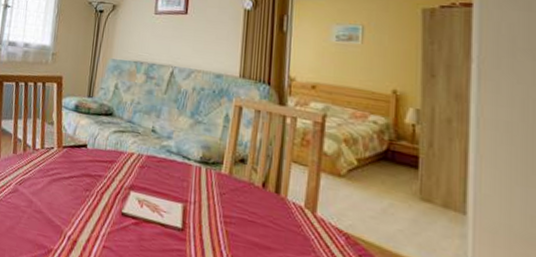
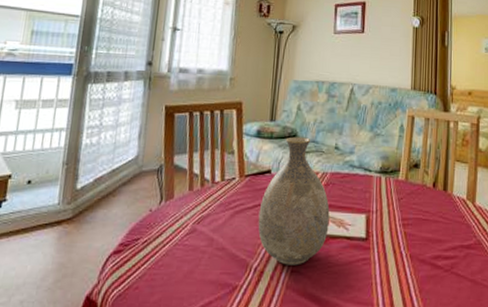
vase: none [73,114,144,242] -> present [258,136,330,266]

